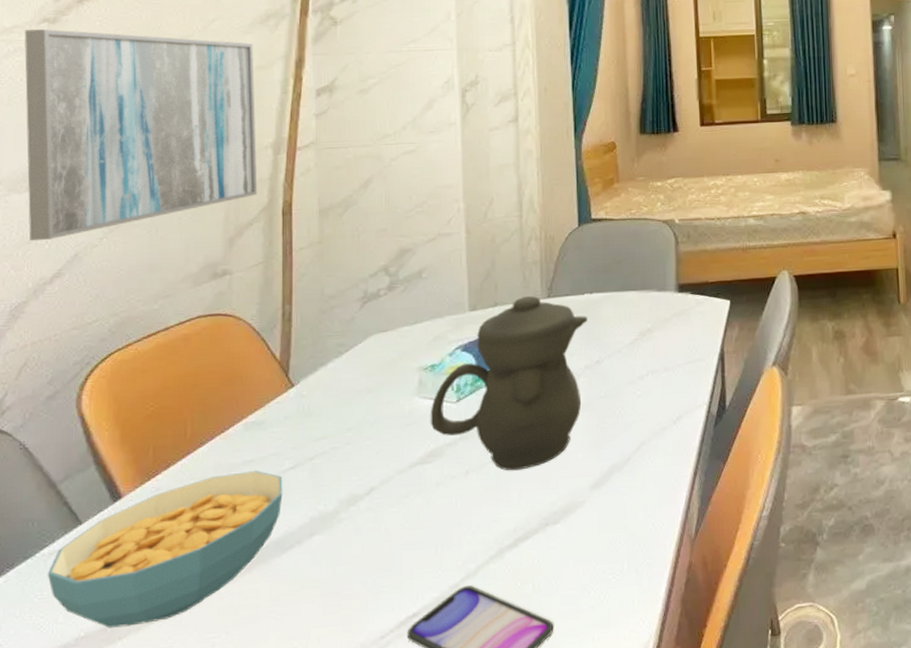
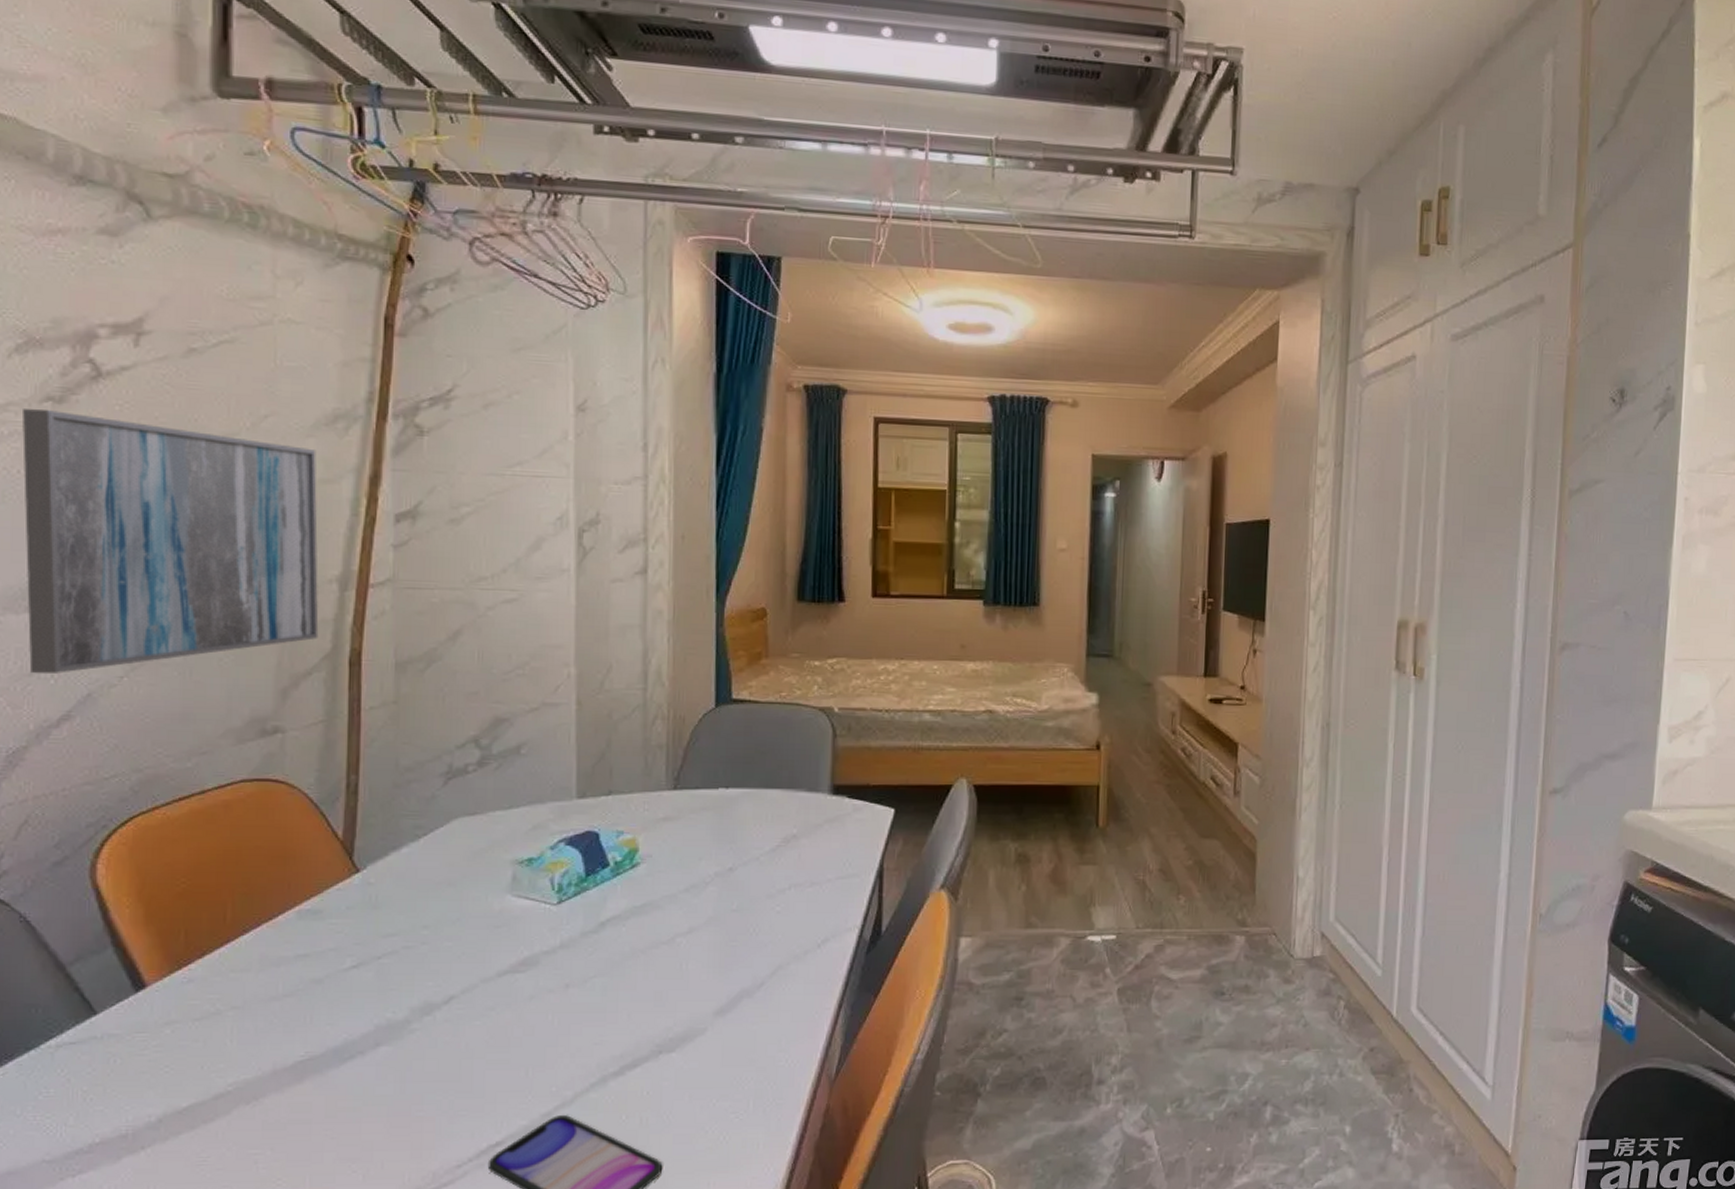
cereal bowl: present [47,470,283,628] -> none [54,967,344,1135]
teapot: present [430,295,587,471] -> none [524,785,721,988]

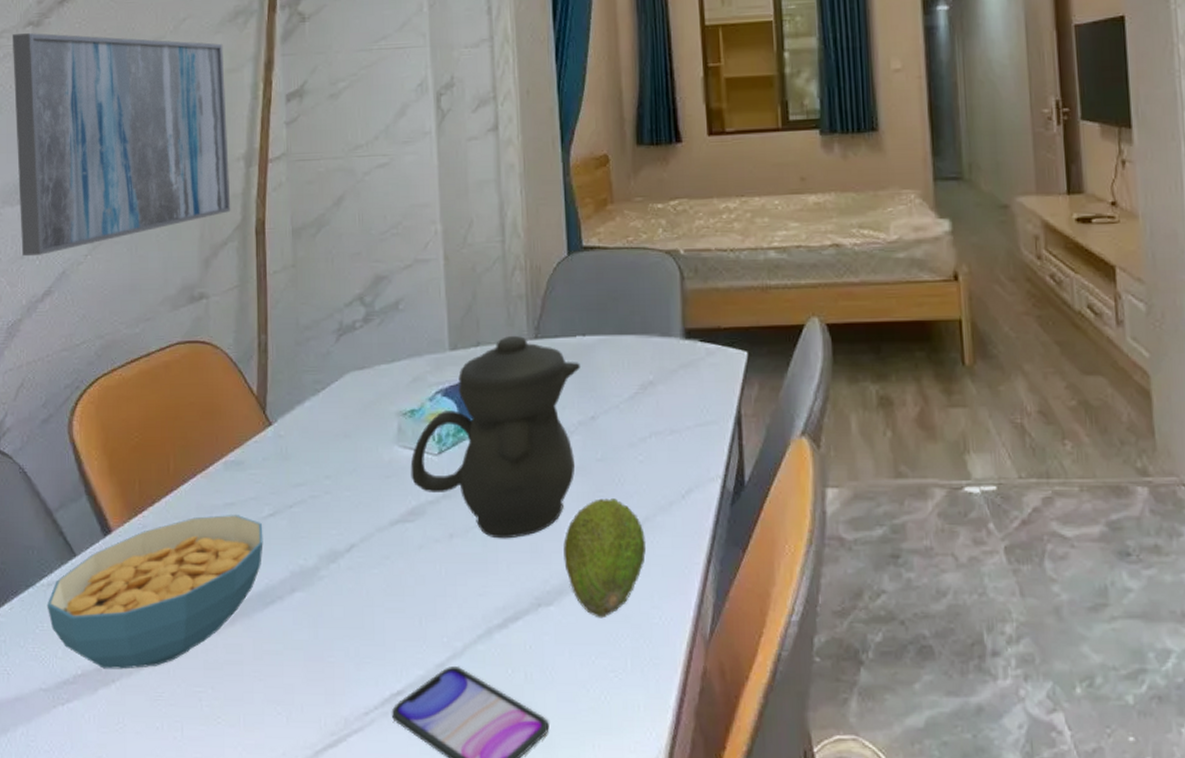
cereal bowl: none [54,967,344,1135] -> present [46,515,263,669]
teapot: none [524,785,721,988] -> present [410,335,580,539]
fruit: none [690,948,777,1063] -> present [563,498,646,618]

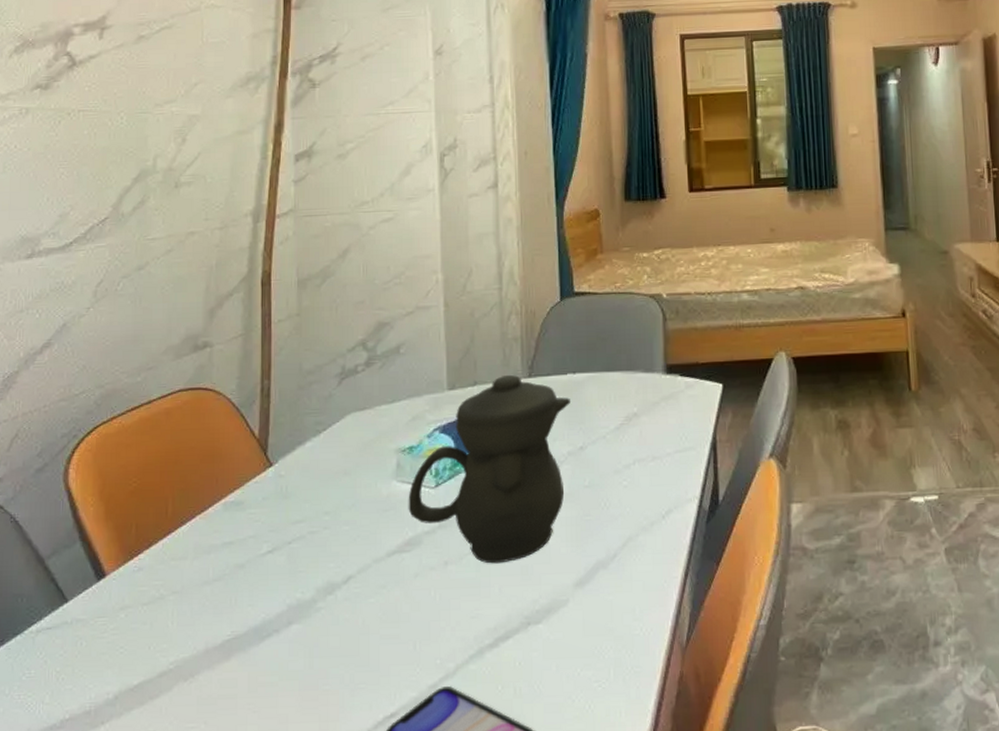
wall art: present [13,33,231,257] -> none [19,95,238,310]
cereal bowl: present [46,515,263,669] -> none [35,553,261,712]
fruit: present [563,498,646,618] -> none [552,521,628,633]

